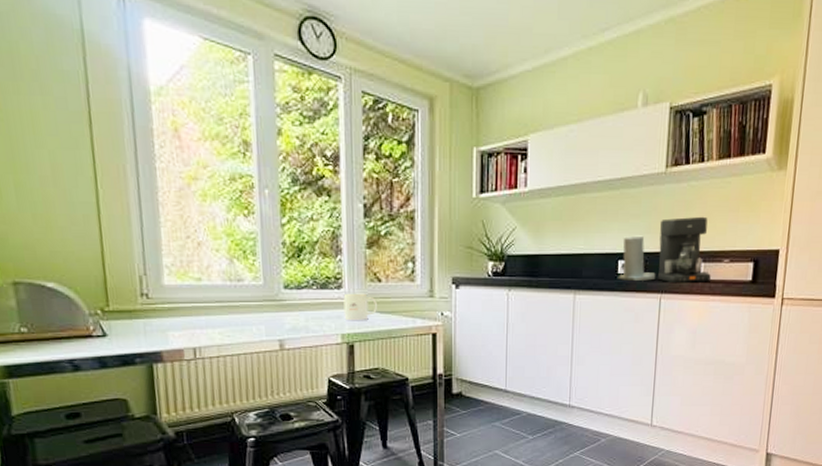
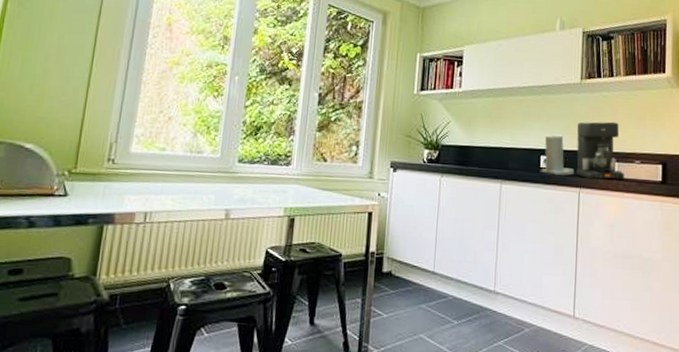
mug: present [343,293,378,321] -> none [289,170,322,197]

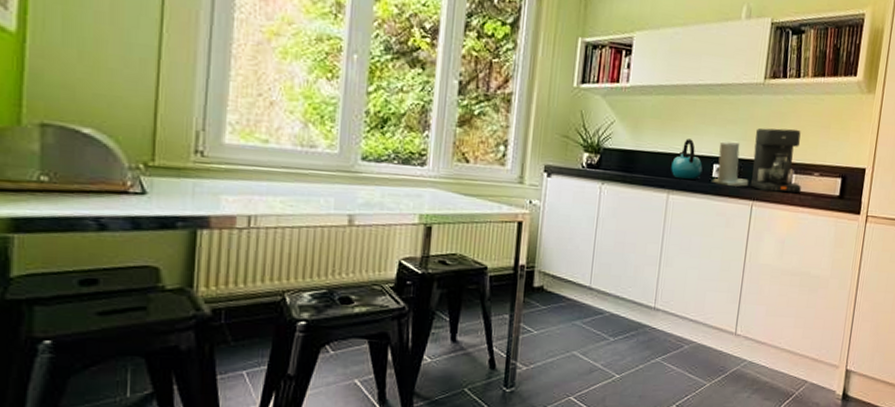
kettle: none [502,134,531,171] -> present [671,139,703,181]

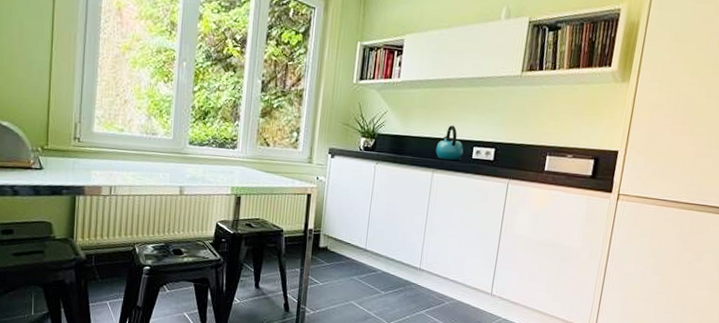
paper towel: present [712,141,749,187] -> none [472,127,506,167]
coffee maker: present [750,128,801,194] -> none [507,115,556,173]

